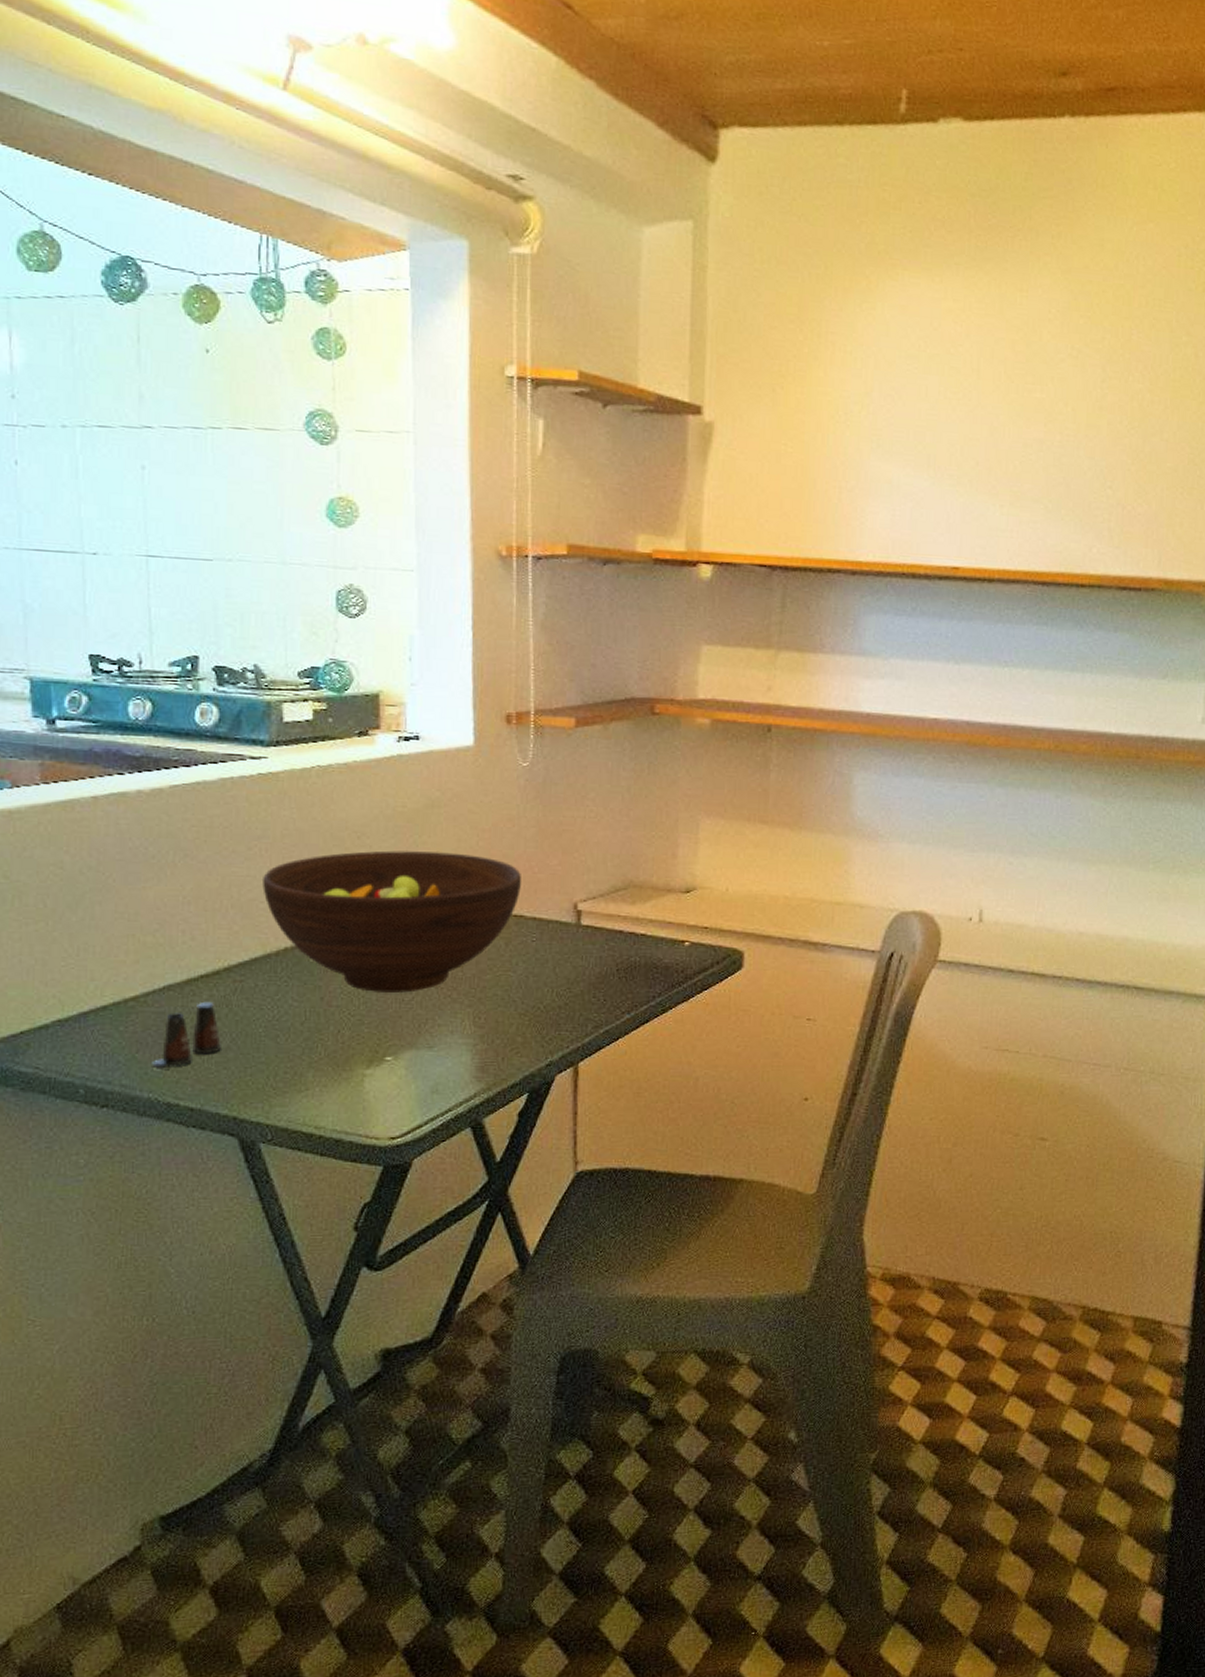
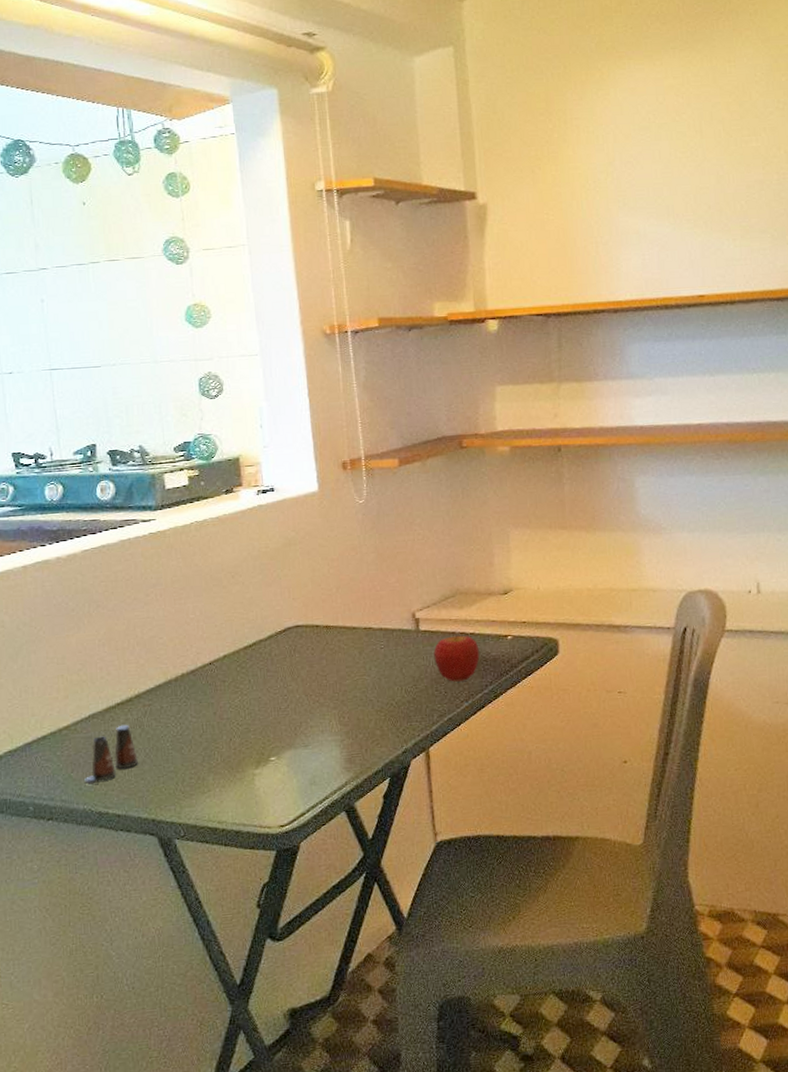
fruit bowl: present [263,850,521,993] -> none [160,581,368,704]
apple: none [595,934,650,989] -> present [433,634,480,682]

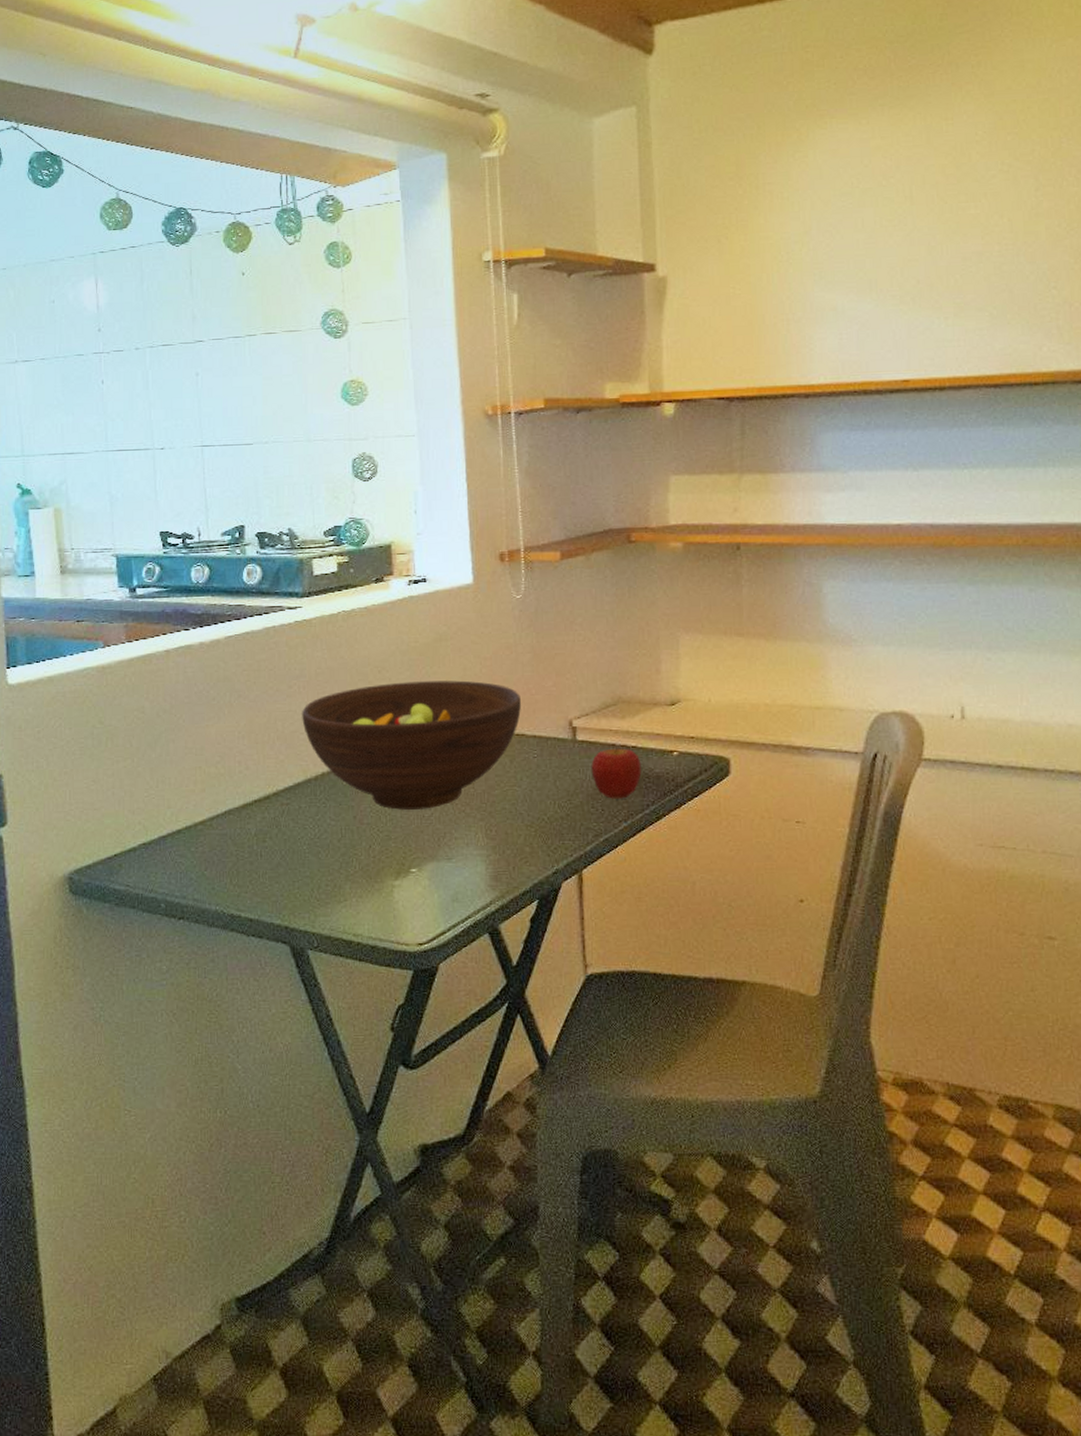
salt shaker: present [84,724,138,785] -> none [218,823,273,885]
fruit bowl: none [160,581,368,704] -> present [302,680,521,810]

